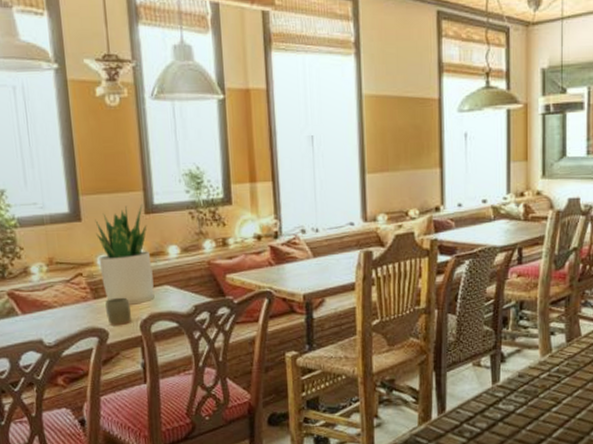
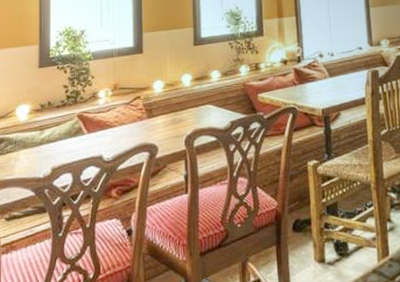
planter: present [95,205,155,306] -> none [154,38,198,124]
mug: present [105,297,131,325] -> none [157,116,178,141]

